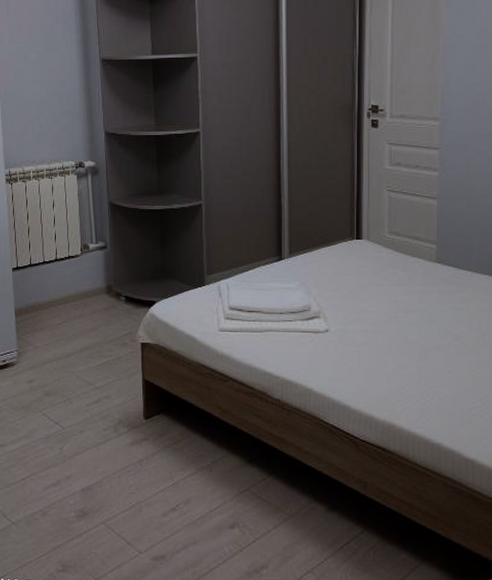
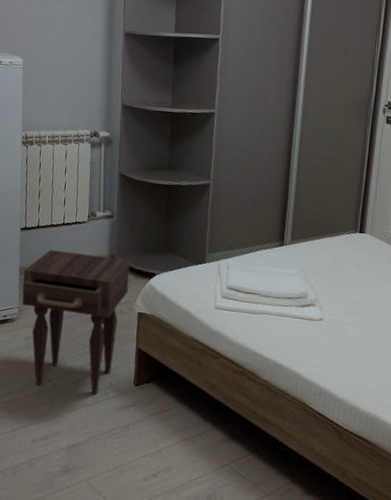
nightstand: none [19,288,129,433] -> present [22,250,130,395]

